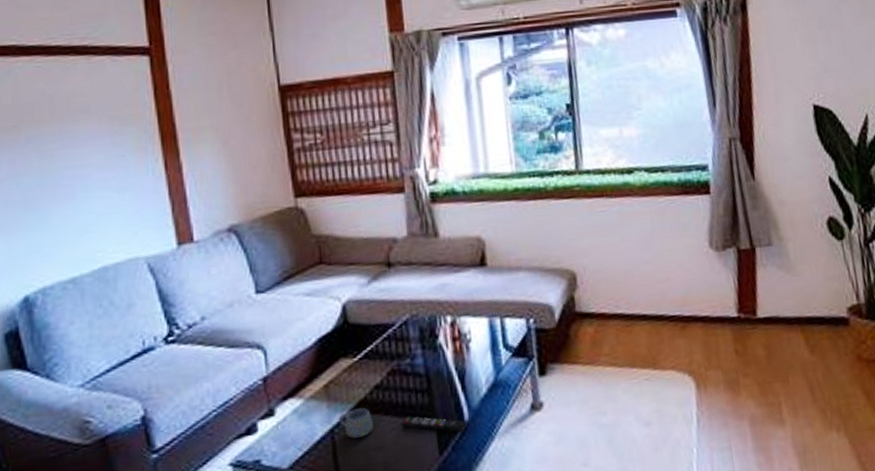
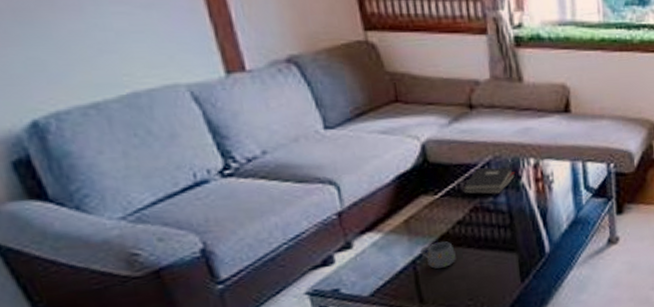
hardback book: none [381,326,433,356] -> present [463,167,516,195]
remote control: present [400,415,468,433] -> none [482,248,549,263]

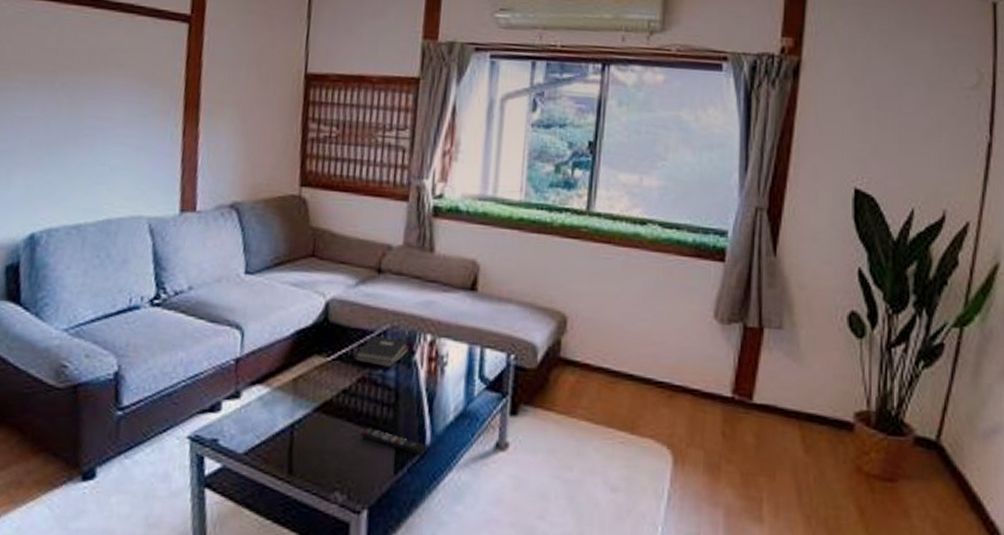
mug: present [420,241,456,269] -> none [301,409,334,439]
remote control: none [482,248,549,263] -> present [360,427,428,456]

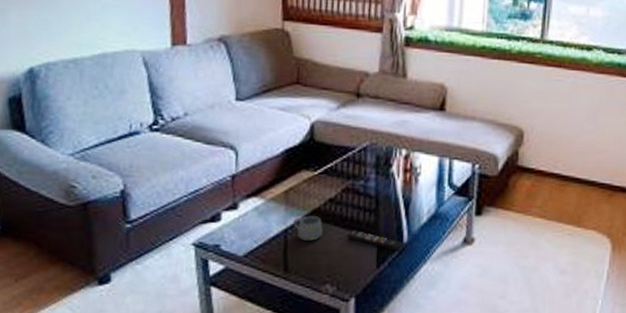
mug: none [301,409,334,439] -> present [293,216,323,241]
hardback book: present [355,336,410,367] -> none [339,152,388,179]

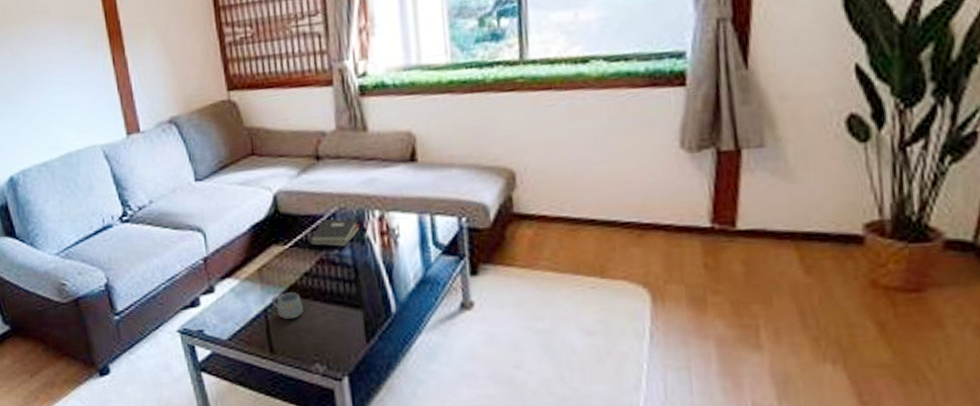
hardback book: none [339,152,388,179] -> present [310,219,361,247]
remote control: present [346,229,406,252] -> none [328,303,395,324]

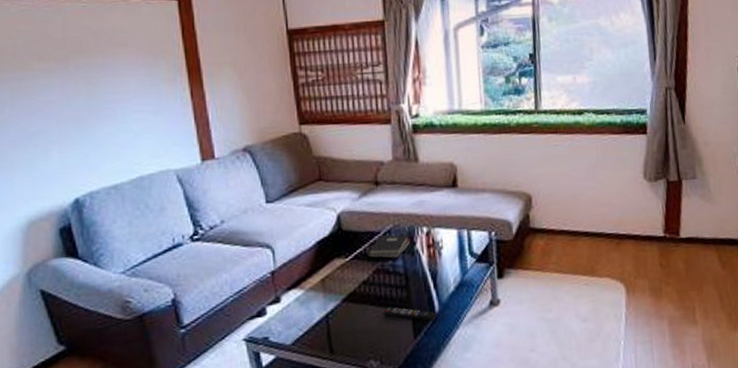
mug: present [271,292,303,319] -> none [333,299,361,323]
remote control: none [328,303,395,324] -> present [382,306,438,322]

